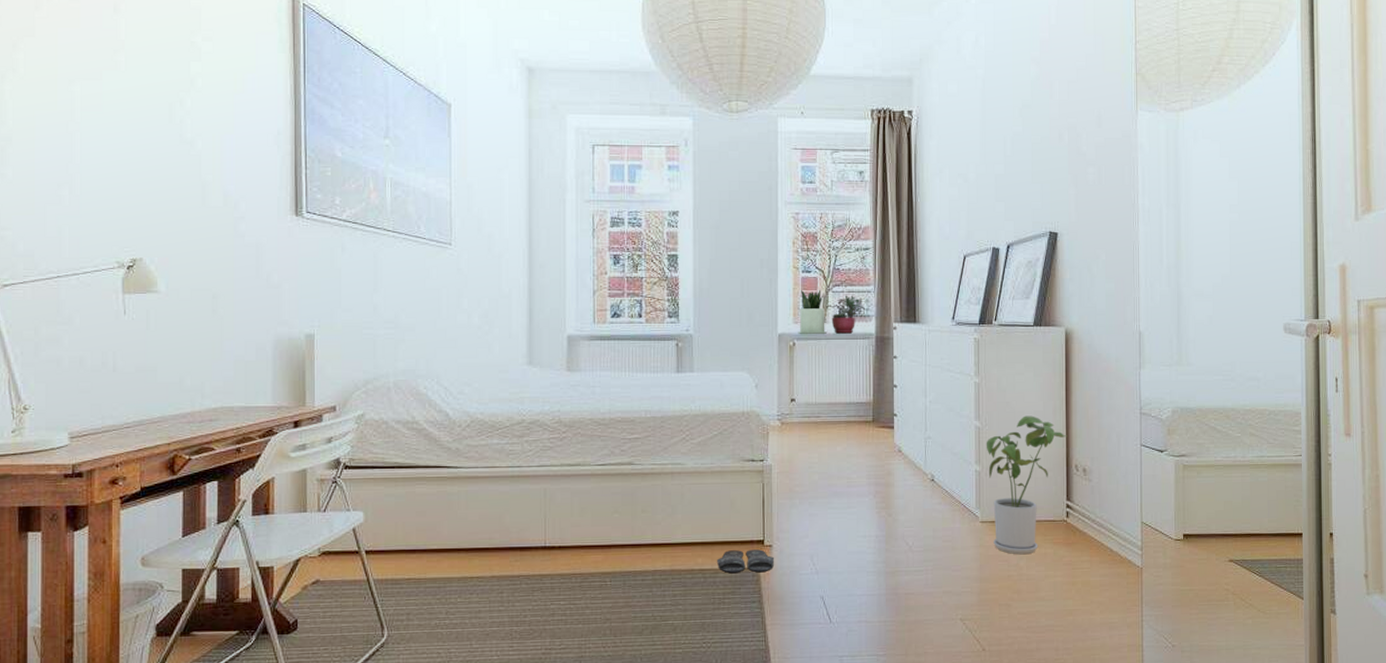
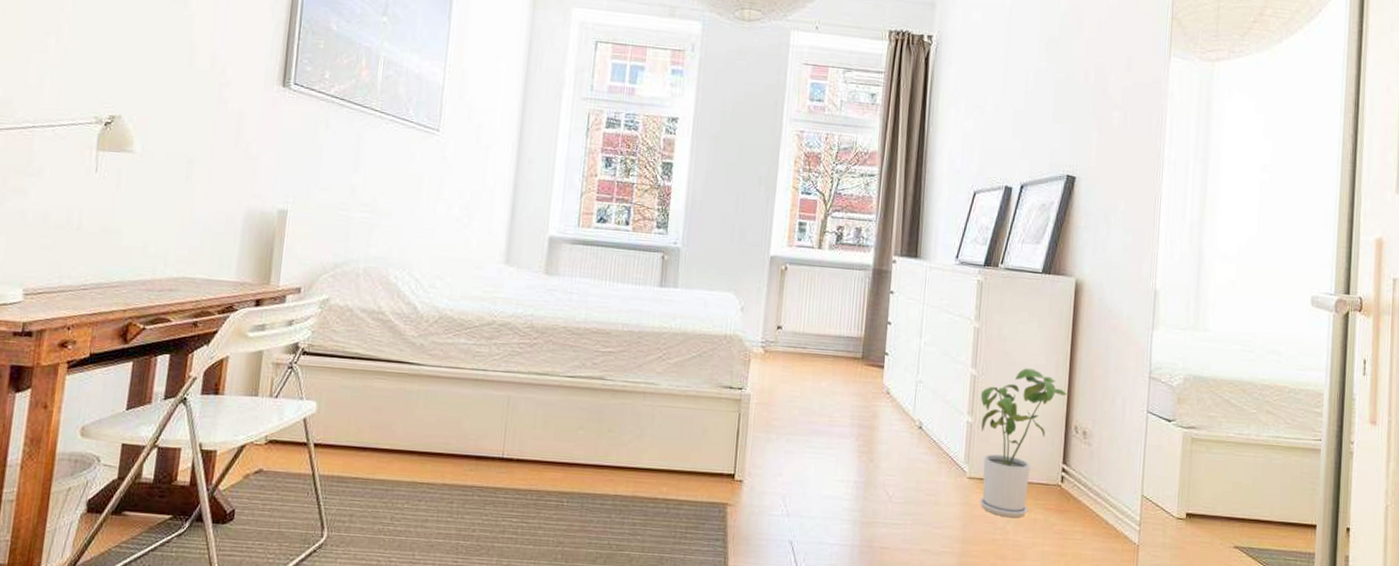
slippers: present [716,549,775,574] -> none [682,481,744,509]
planter: present [798,289,828,335] -> none [791,212,823,262]
succulent plant: present [831,295,862,335] -> none [828,222,862,264]

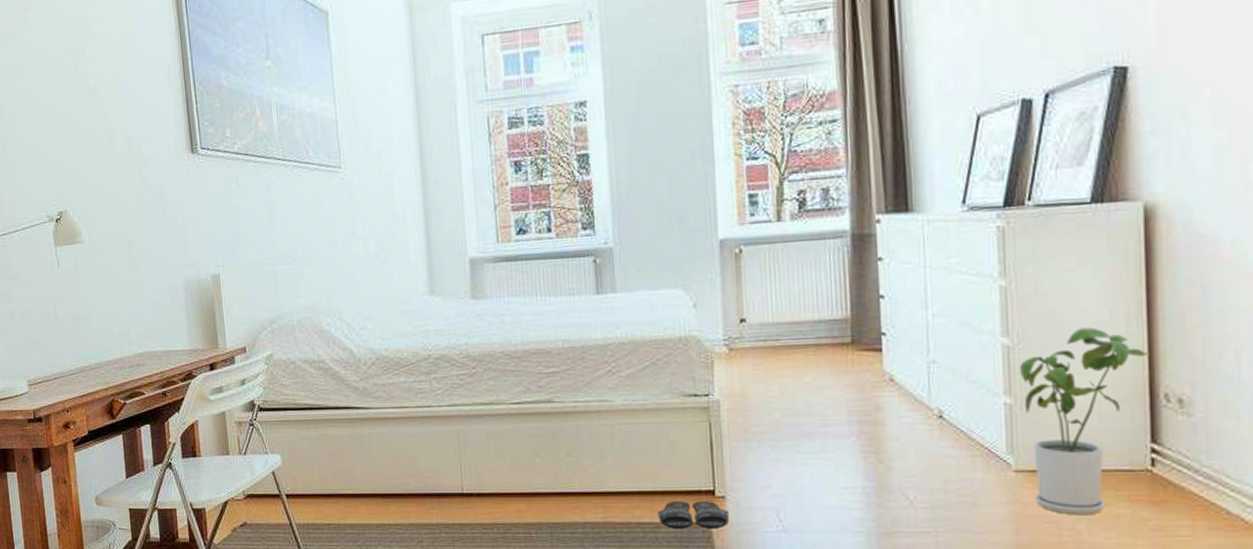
slippers: none [682,481,744,509] -> present [657,501,730,529]

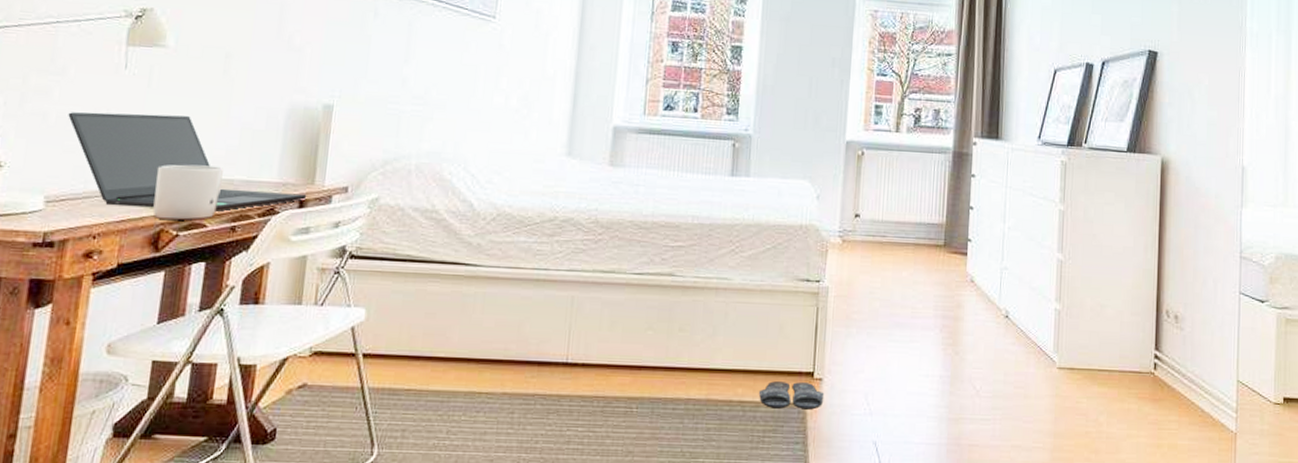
laptop: none [28,301,215,384] -> present [68,112,307,212]
mug: none [98,341,149,392] -> present [152,164,223,221]
house plant: present [1019,327,1150,516] -> none [1068,251,1159,409]

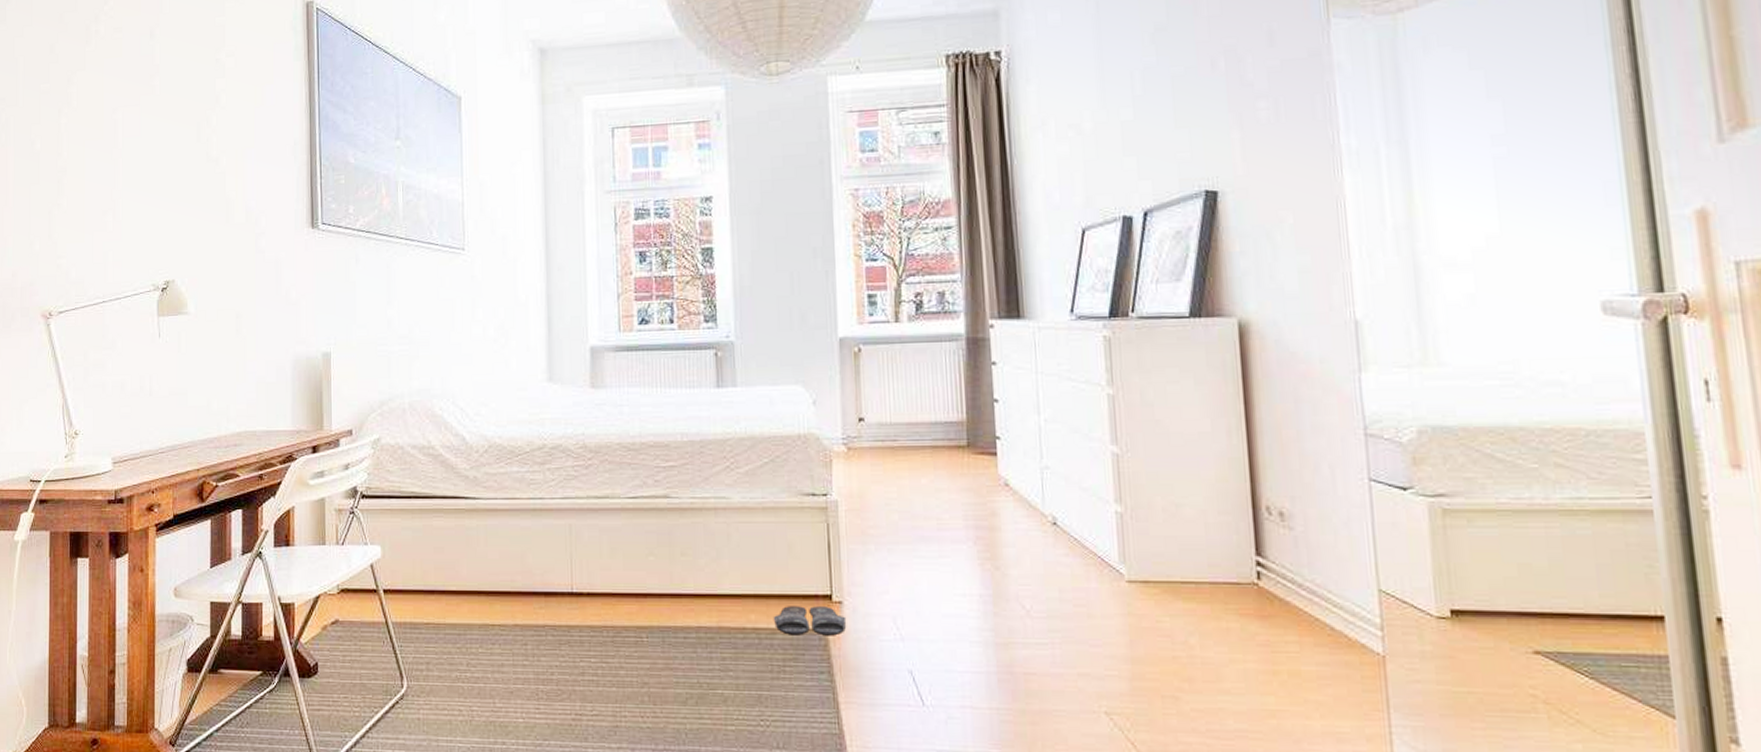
laptop: present [68,112,307,212] -> none [121,376,318,463]
mug: present [152,164,223,221] -> none [194,419,247,473]

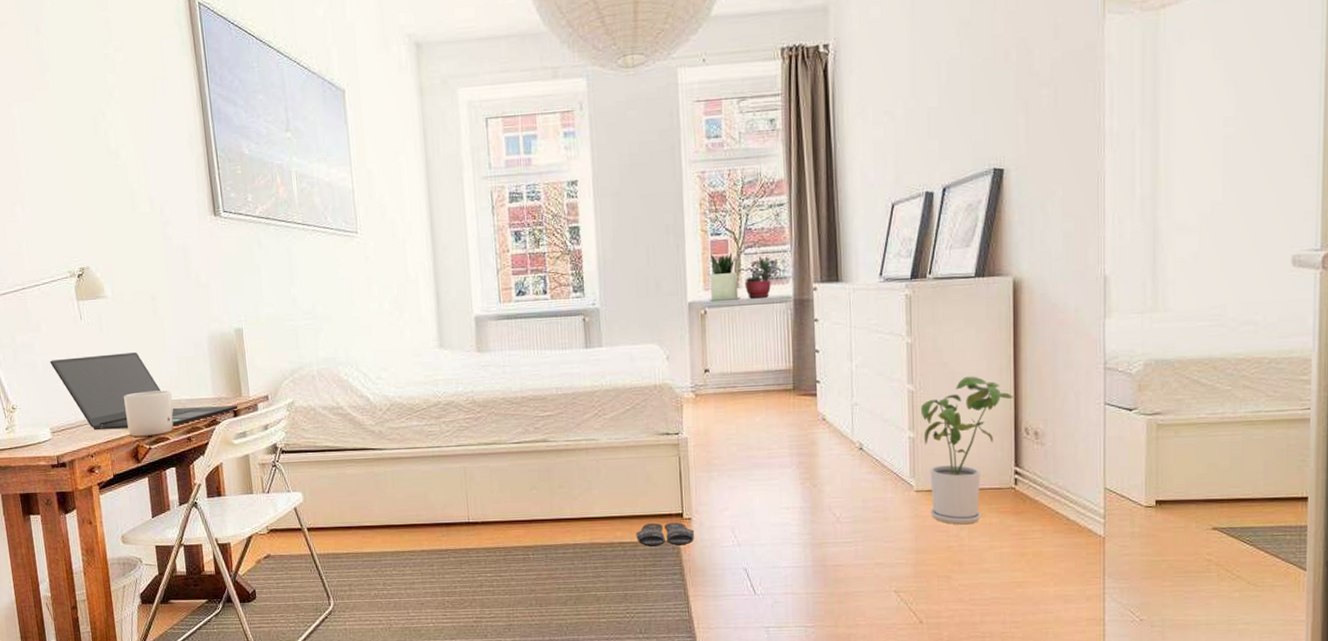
laptop: none [121,376,318,463] -> present [50,352,238,431]
mug: none [194,419,247,473] -> present [123,390,174,438]
planter: none [864,281,902,339] -> present [709,252,741,303]
succulent plant: none [906,286,946,337] -> present [744,256,778,300]
house plant: none [1128,438,1251,629] -> present [920,376,1016,525]

